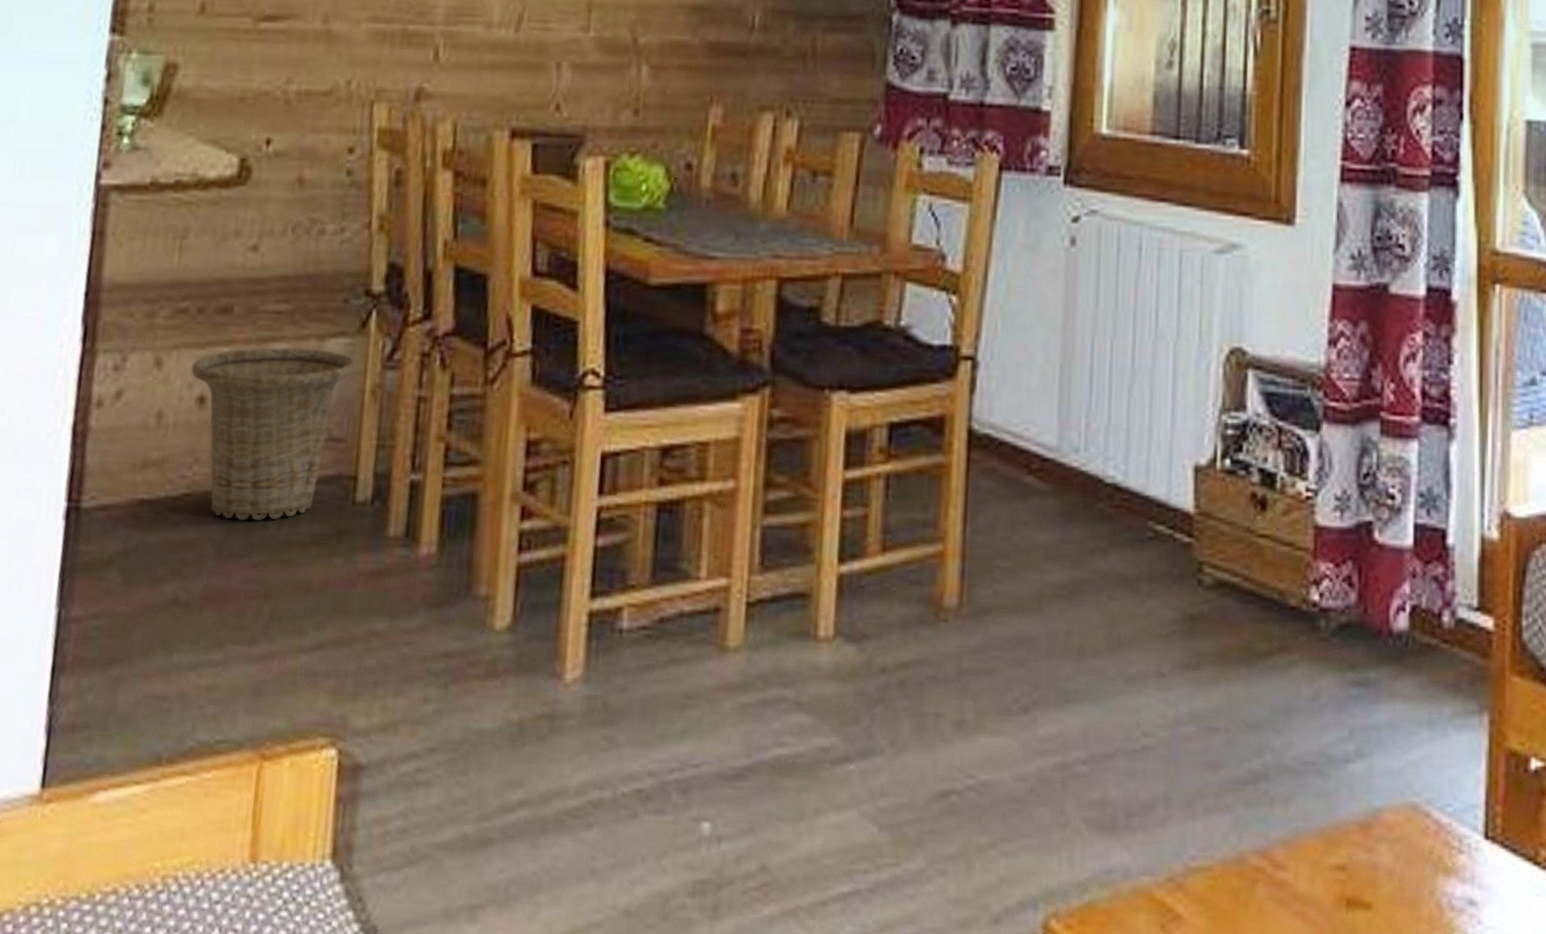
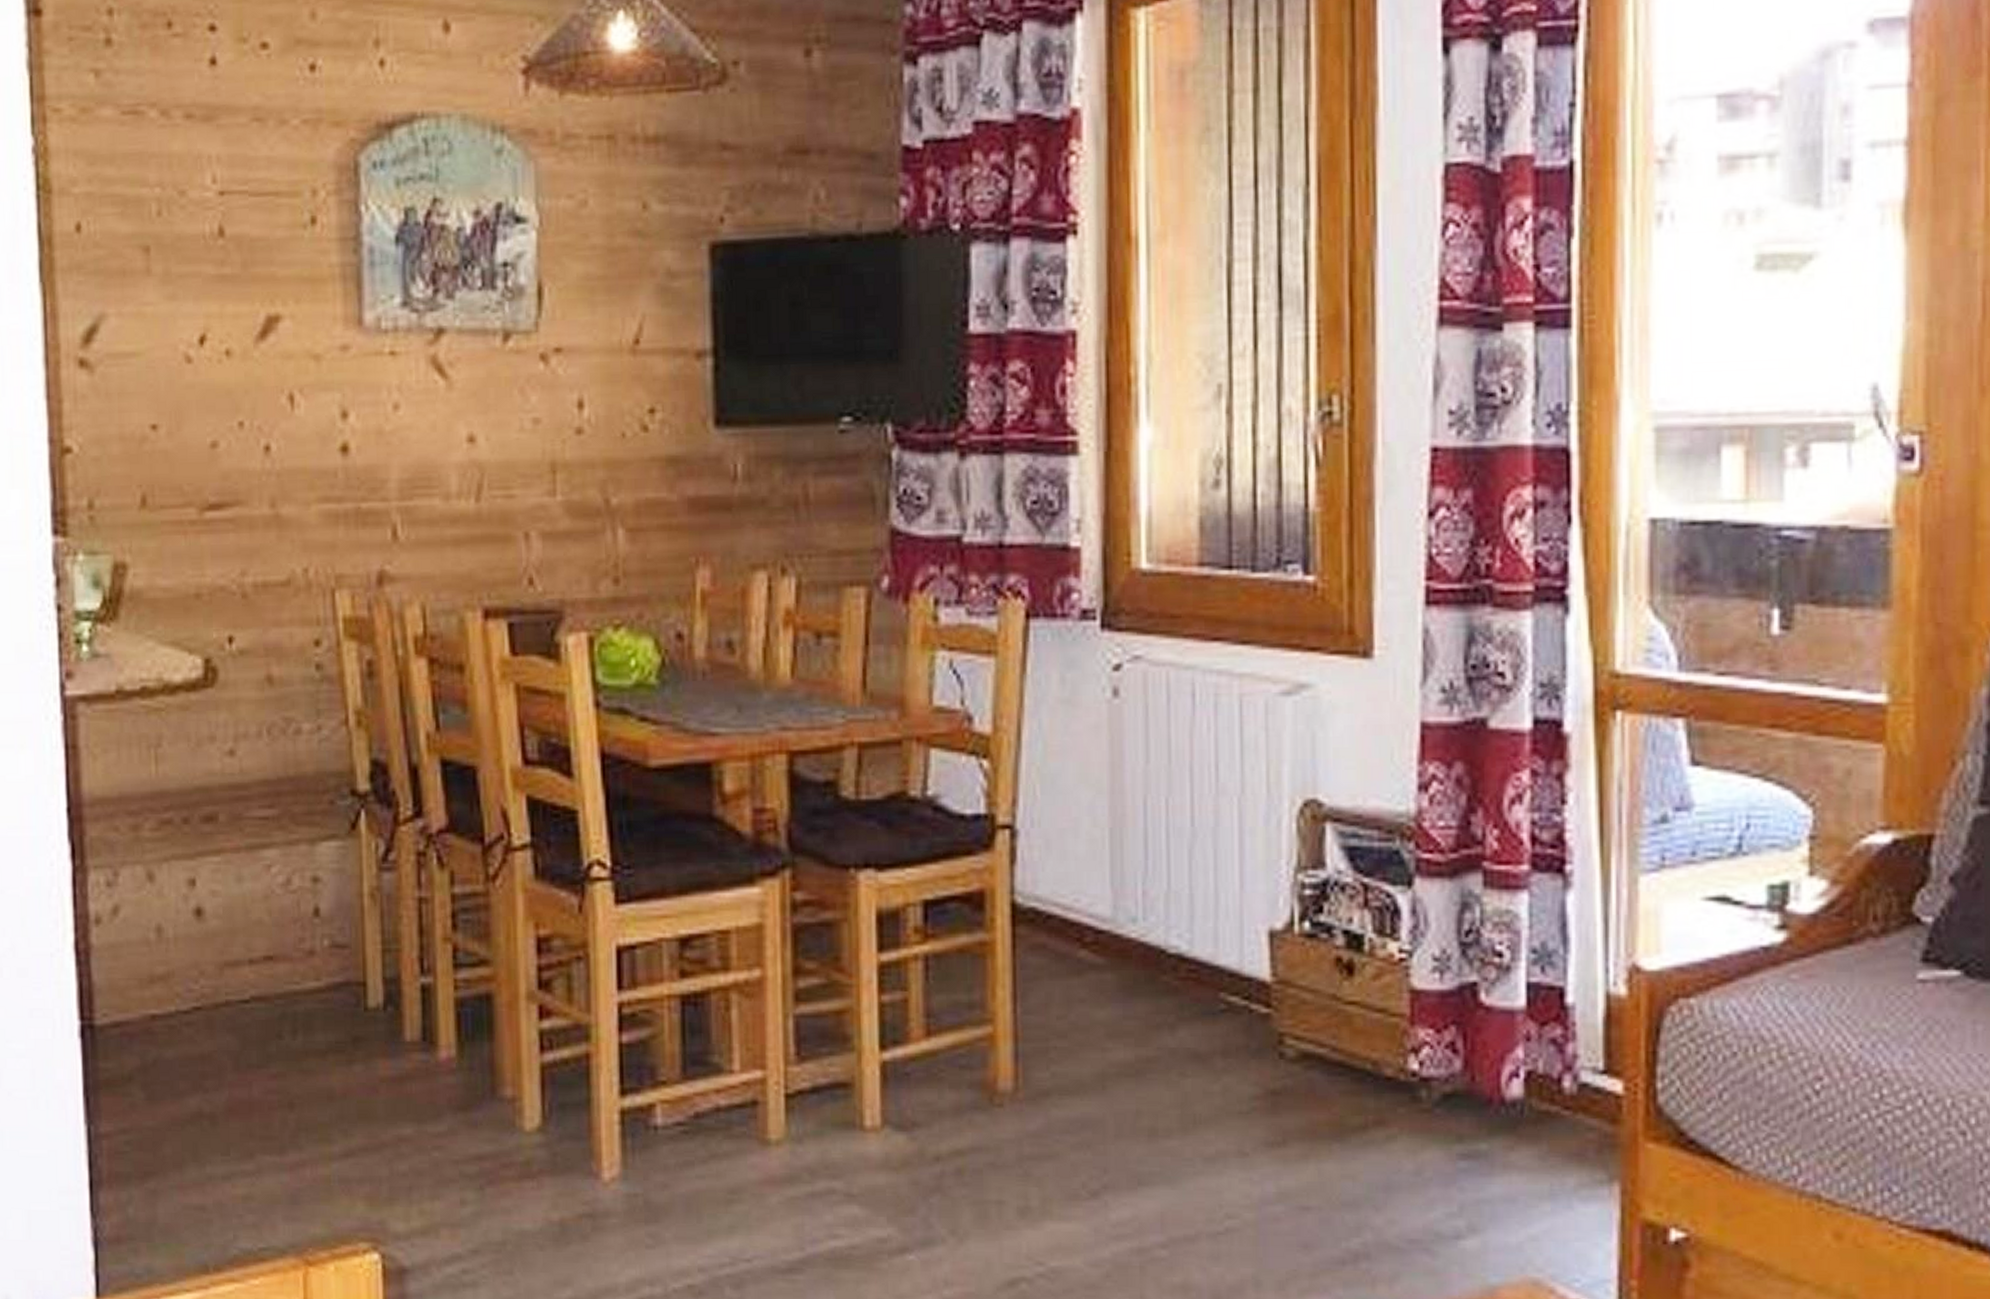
basket: present [192,347,356,522] -> none [185,853,351,1033]

